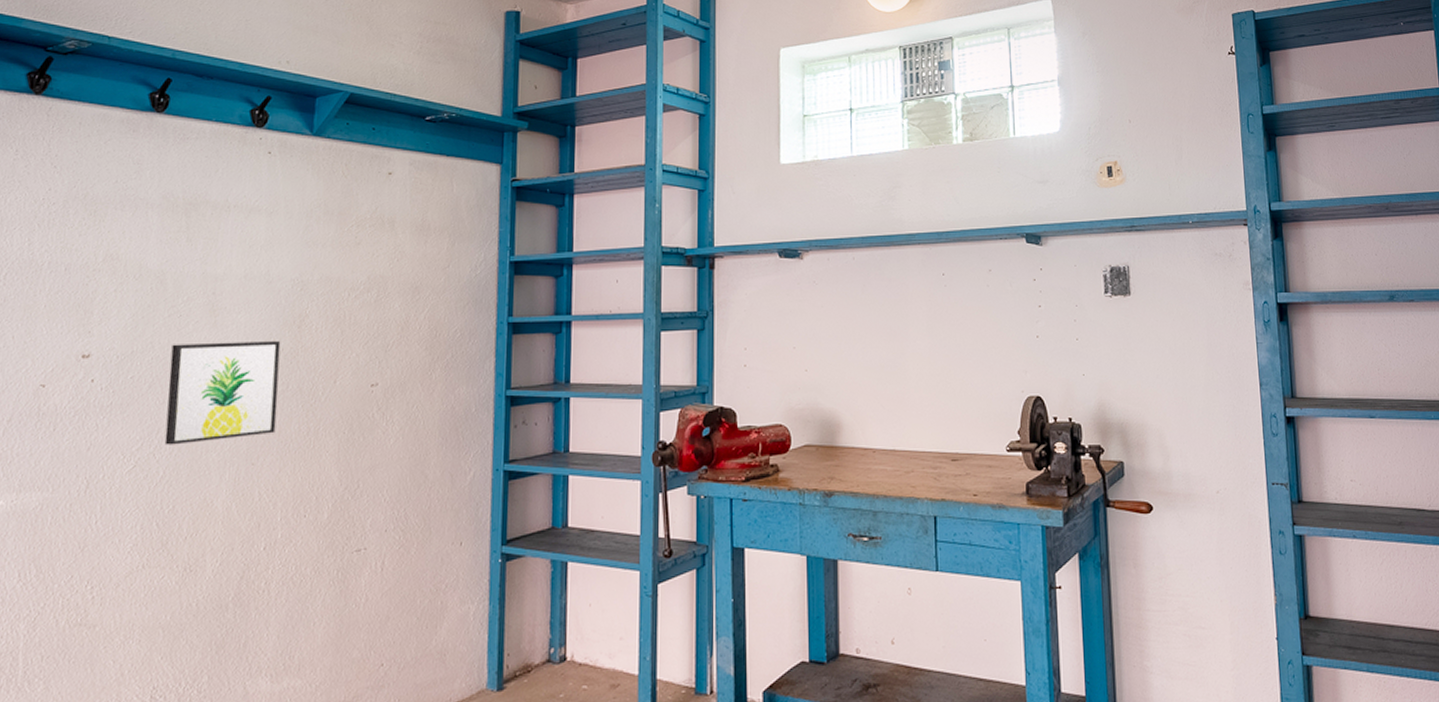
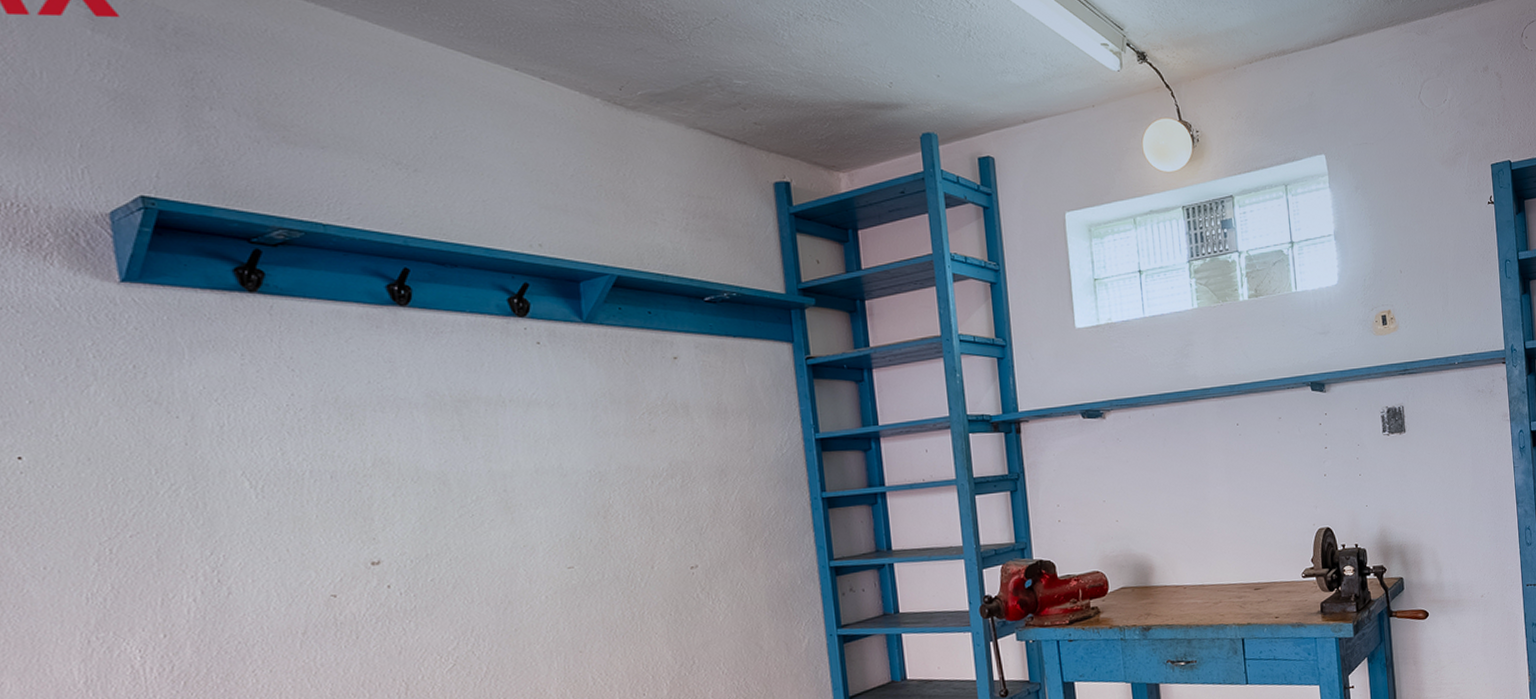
wall art: present [164,341,281,445] -> none [469,533,599,642]

